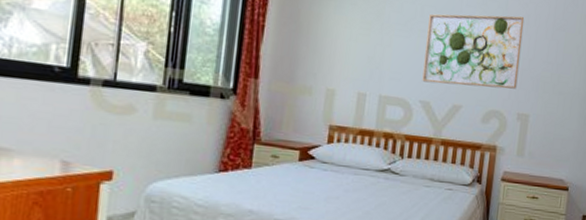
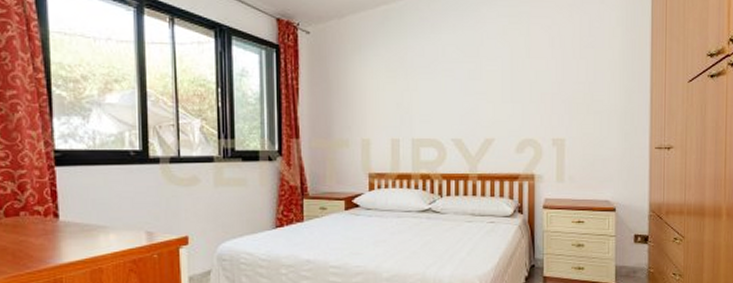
wall art: present [422,13,525,89] -> none [451,39,549,120]

